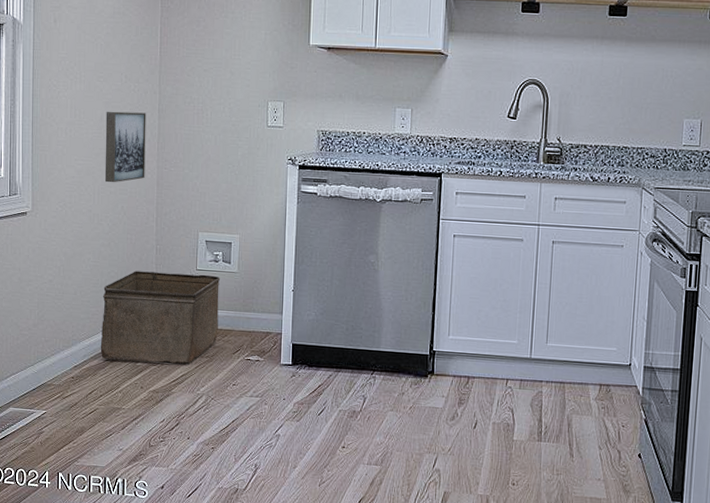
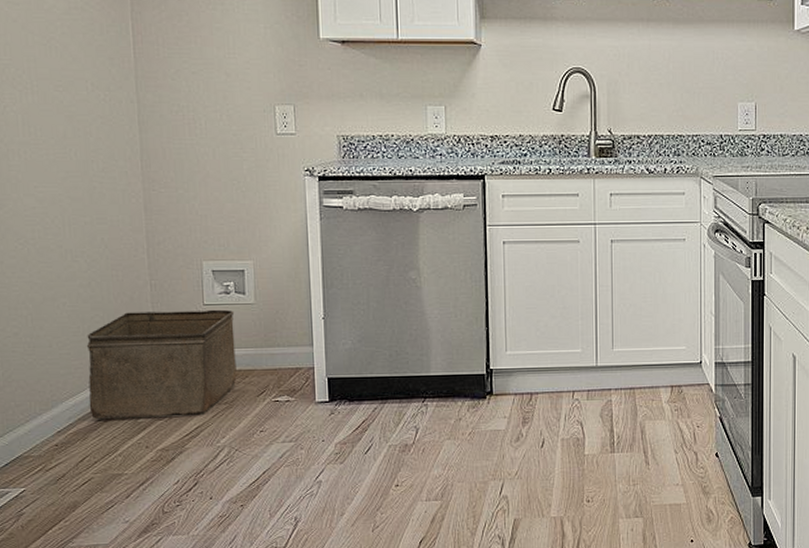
wall art: present [104,111,146,183] -> none [70,126,128,212]

